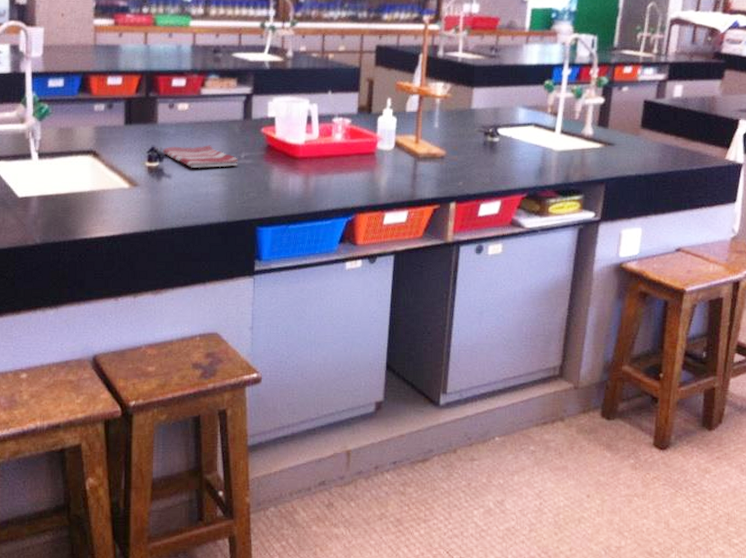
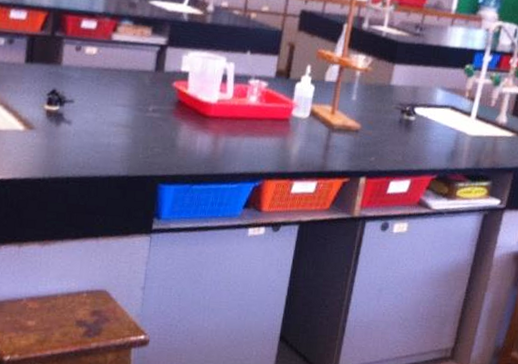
dish towel: present [163,145,238,168] -> none [64,91,145,119]

